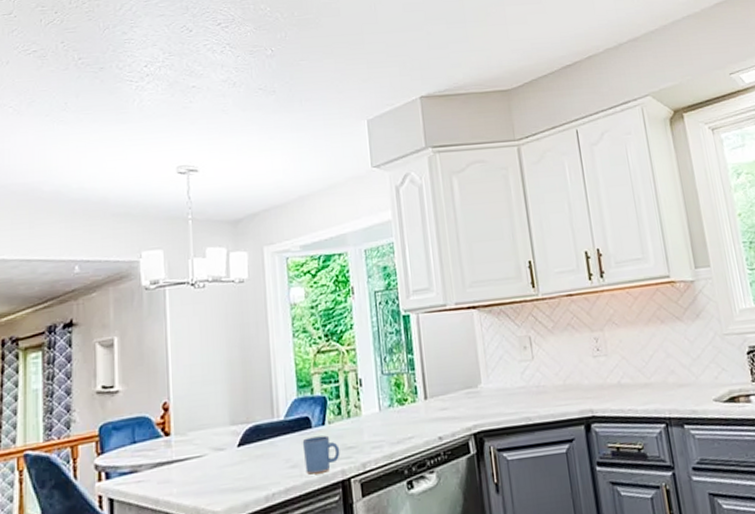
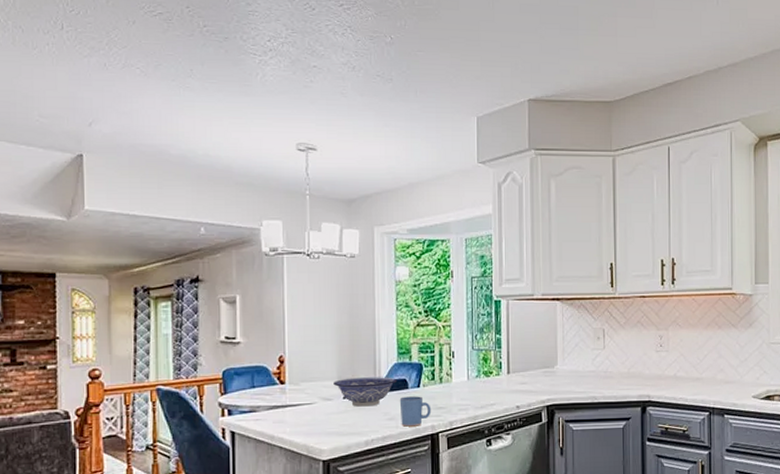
decorative bowl: none [226,416,299,455] -> present [333,377,398,407]

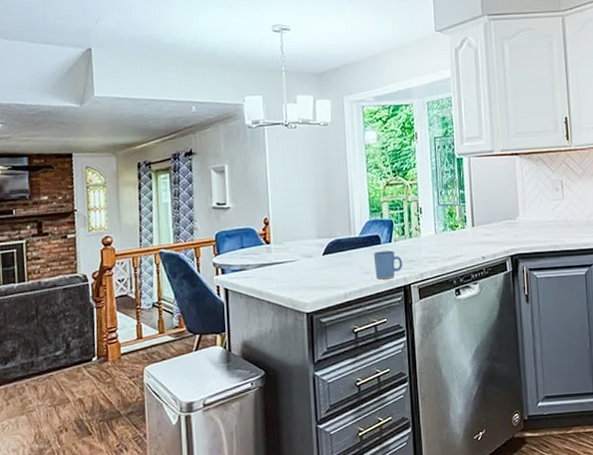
decorative bowl: present [333,377,398,407] -> none [313,233,371,262]

